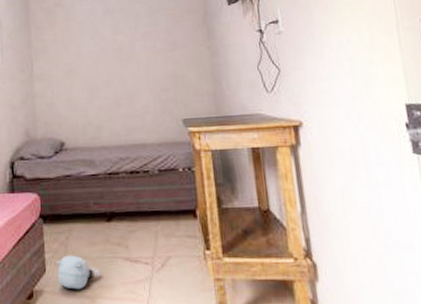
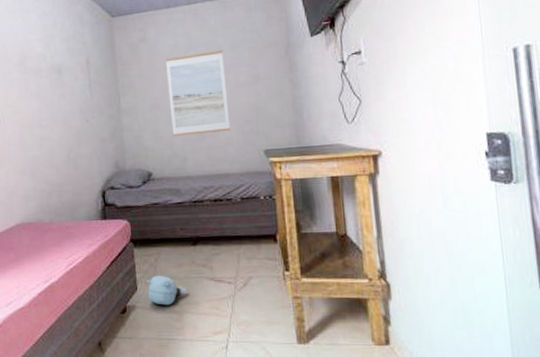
wall art: none [80,16,148,104] -> present [165,50,230,136]

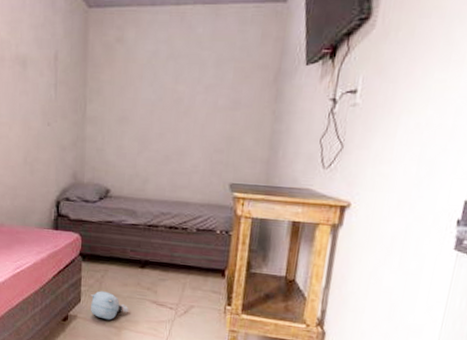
wall art: present [165,50,230,136] -> none [137,65,206,158]

